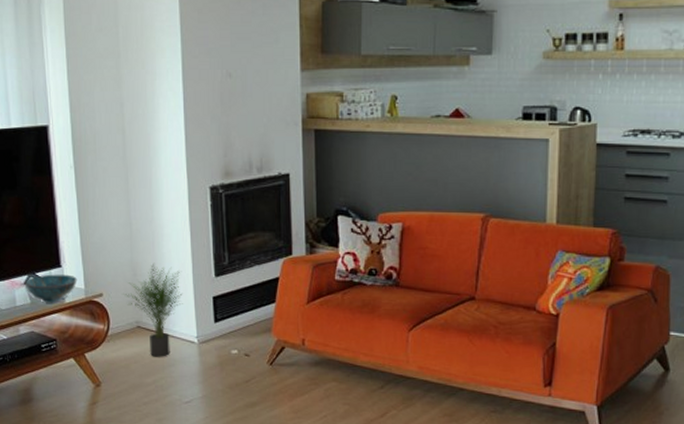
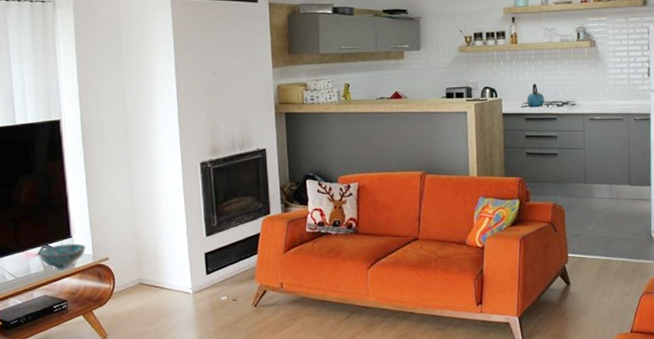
potted plant: present [123,262,183,357] -> none [127,228,179,308]
kettle: none [631,105,656,137] -> present [527,83,545,107]

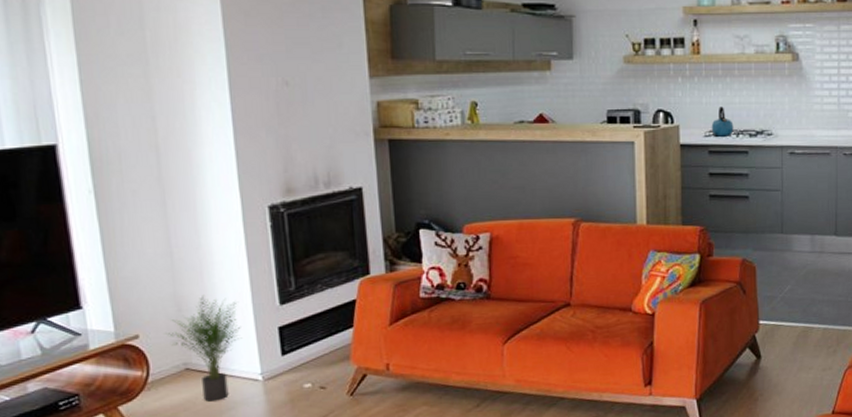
decorative bowl: present [38,243,86,269] -> none [31,316,105,353]
potted plant: none [127,228,179,308] -> present [165,294,242,401]

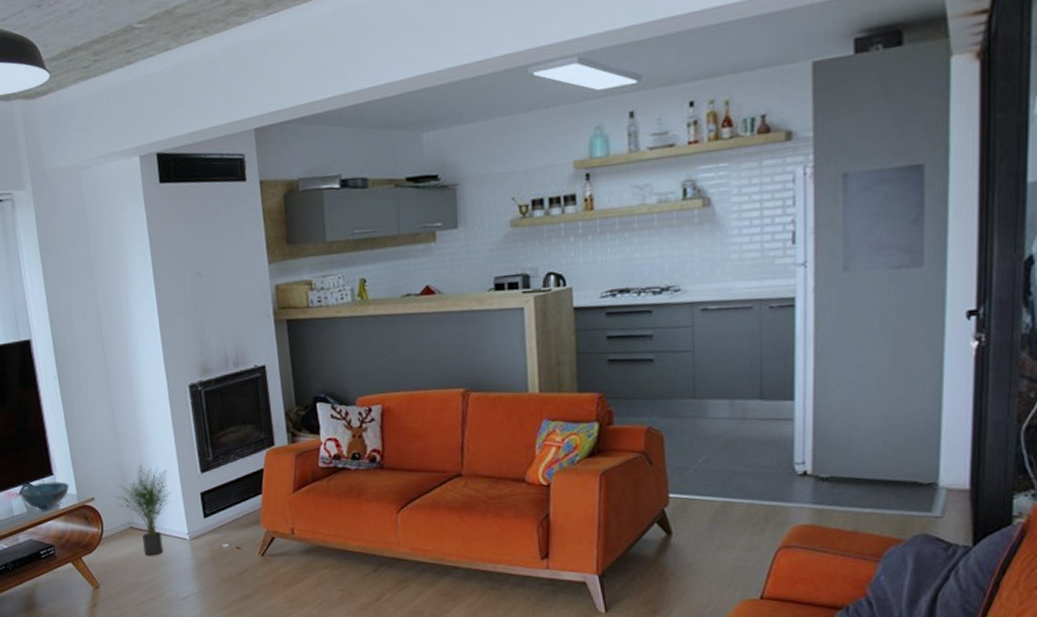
decorative bowl: none [31,316,105,353] -> present [19,481,70,511]
kettle: present [711,106,734,137] -> none [608,264,634,297]

